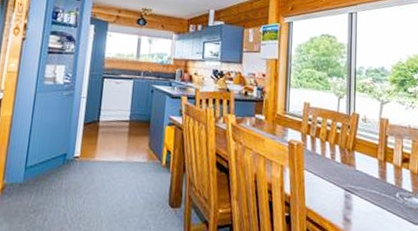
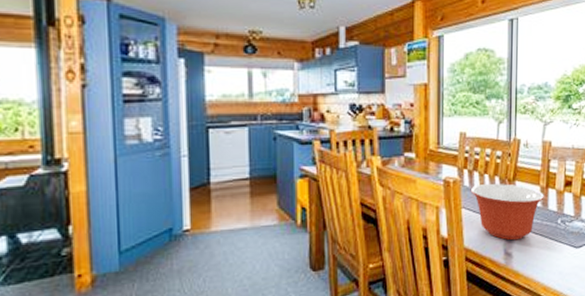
mixing bowl: none [313,150,382,208] -> present [471,184,544,241]

